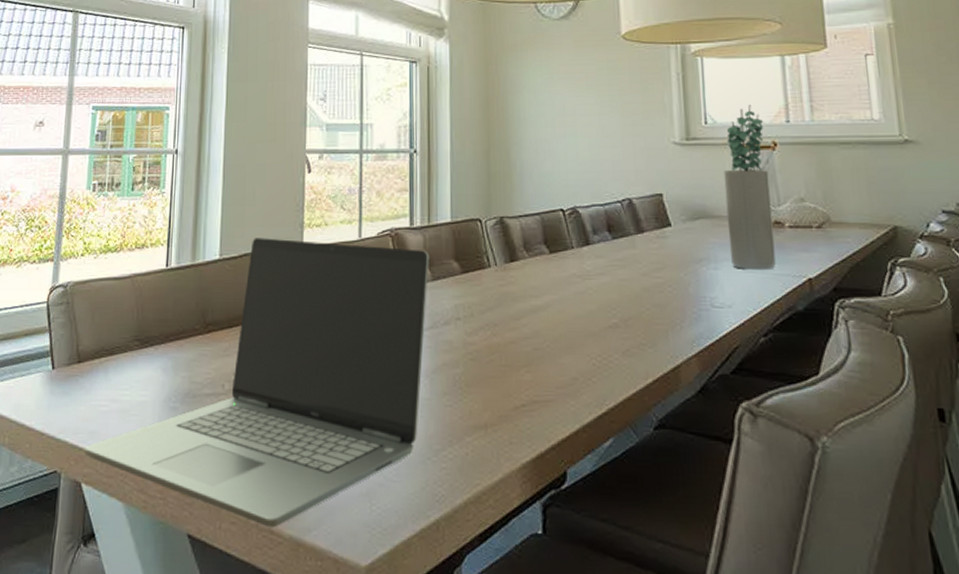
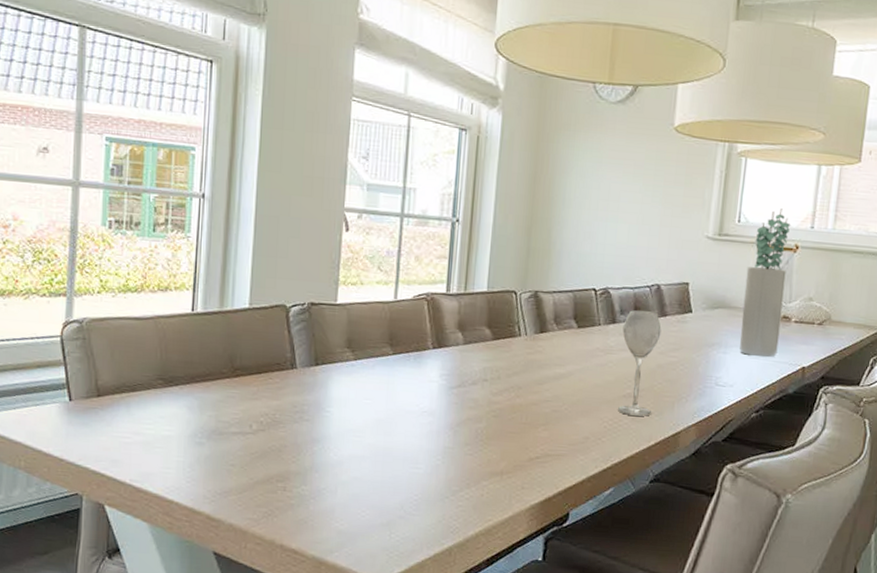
laptop: present [85,238,429,528] -> none [107,290,463,549]
wineglass: none [598,227,643,349] -> present [618,309,662,416]

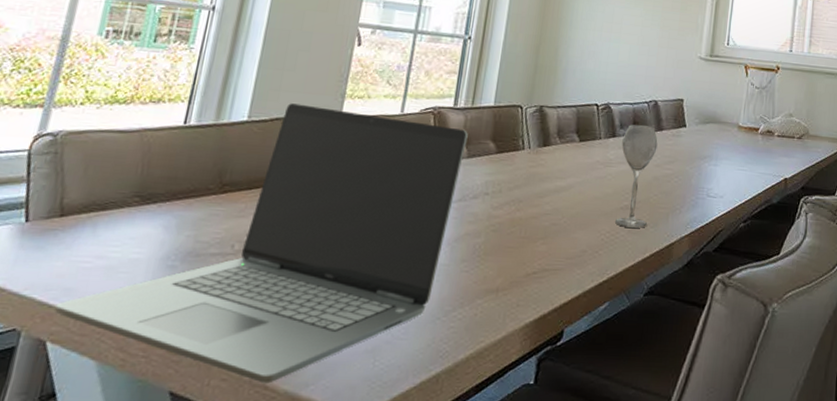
laptop: none [107,290,463,549] -> present [55,103,468,384]
vase: present [739,208,791,358] -> none [728,34,773,170]

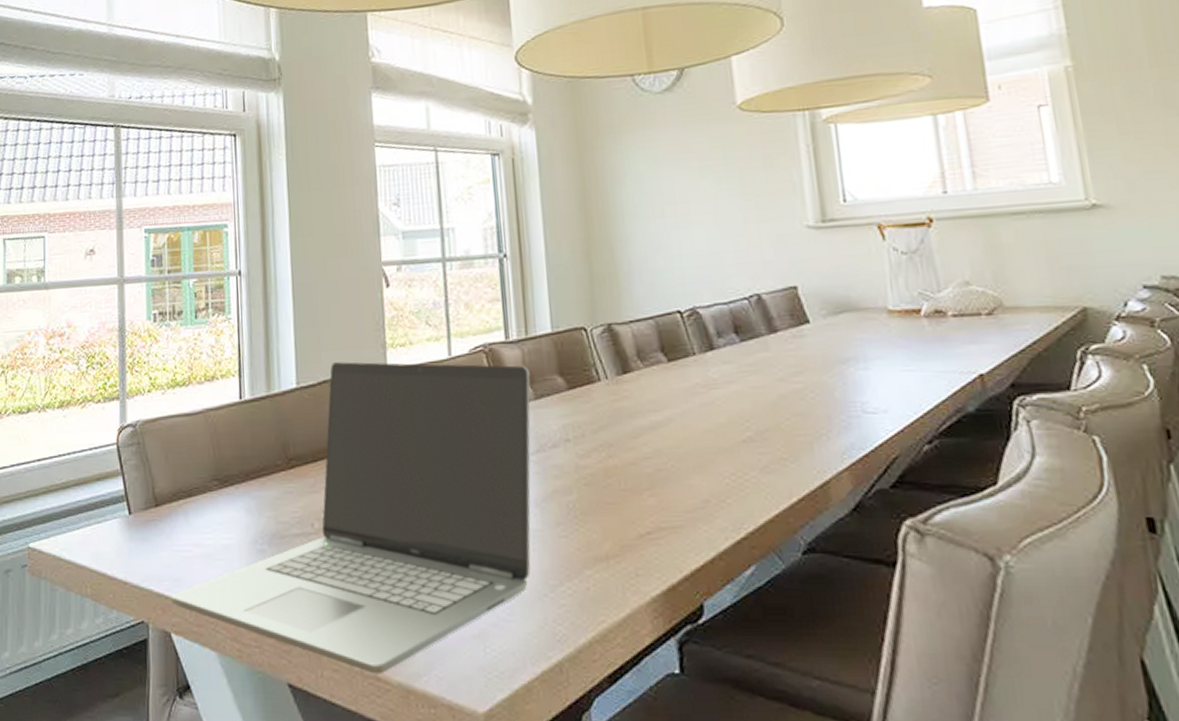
wineglass: present [615,124,658,228] -> none [724,328,784,466]

